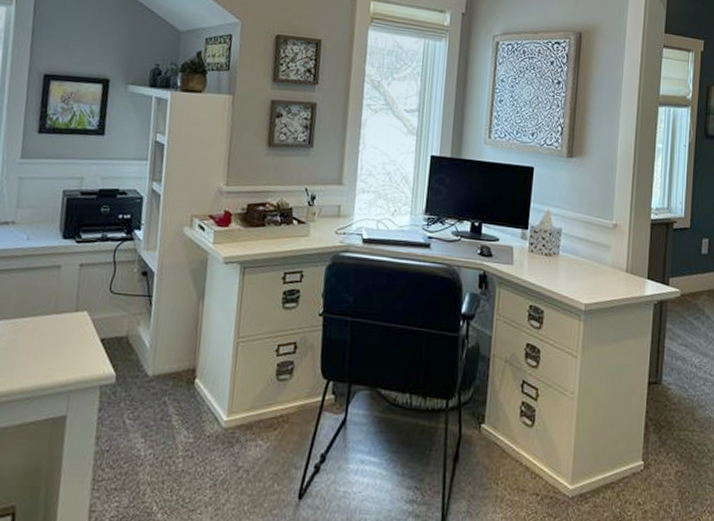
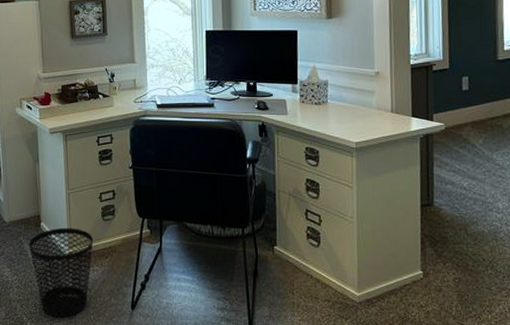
wastebasket: none [174,387,262,507] -> present [28,227,93,317]

